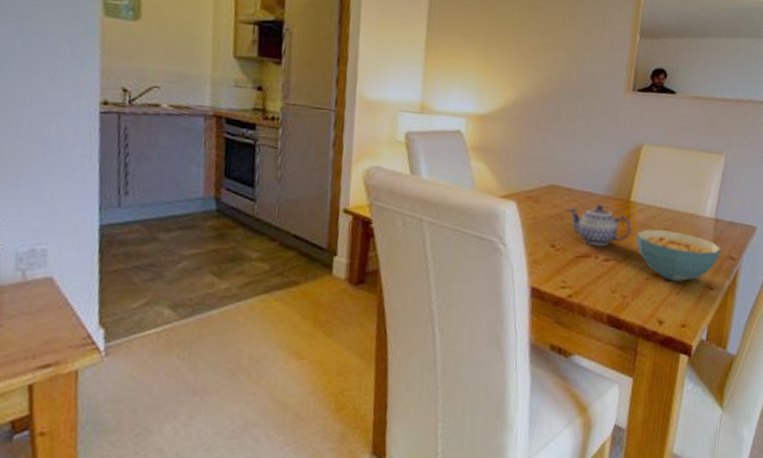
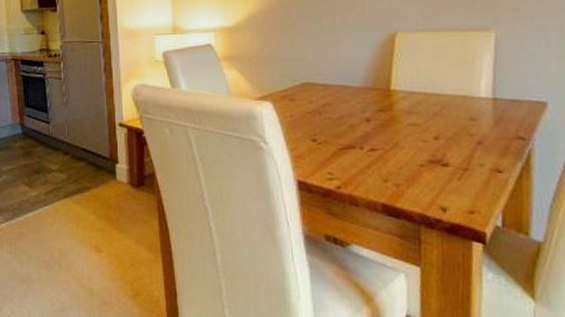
teapot: present [568,205,632,247] -> none [325,97,396,137]
cereal bowl: present [636,229,721,282] -> none [402,115,506,167]

